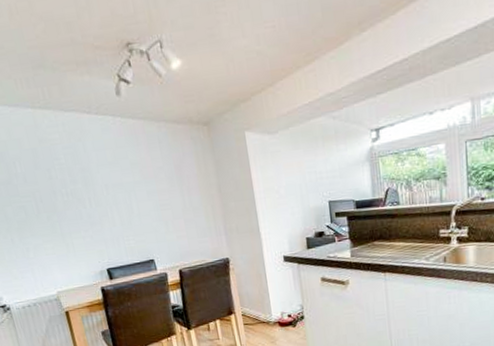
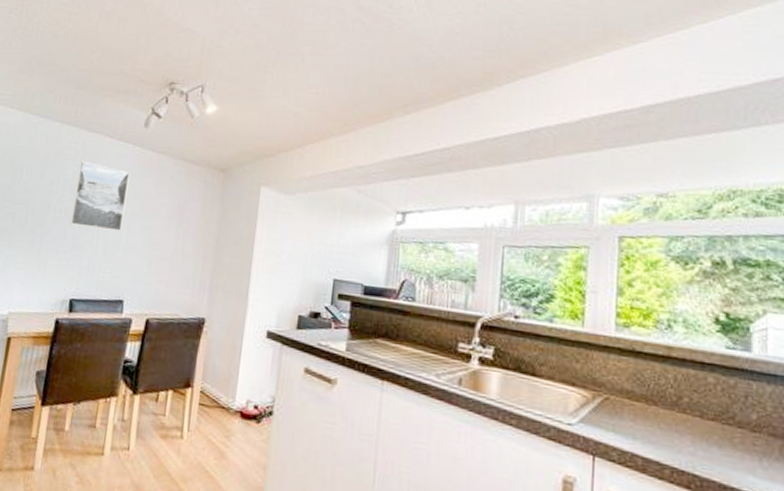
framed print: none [67,142,131,205] -> present [70,162,130,231]

